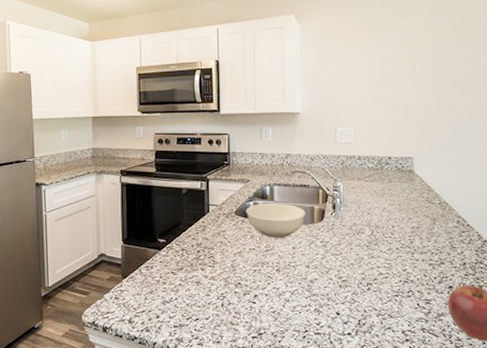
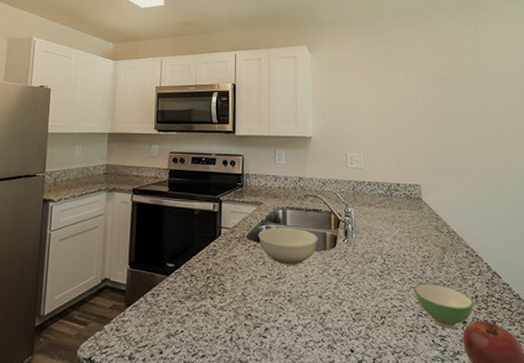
bowl: none [400,252,462,294] -> present [413,283,474,329]

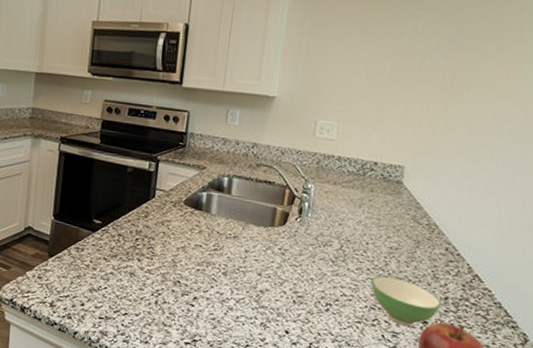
bowl: present [258,227,318,265] -> none [197,195,266,238]

